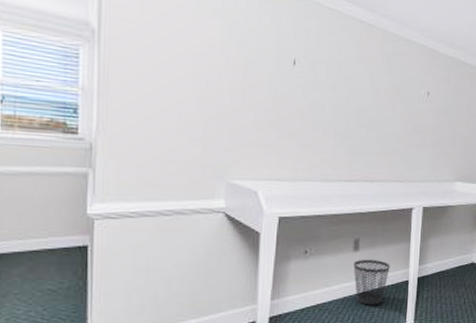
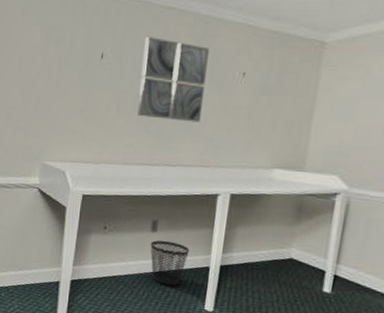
wall art: none [334,46,398,138] -> present [137,36,209,122]

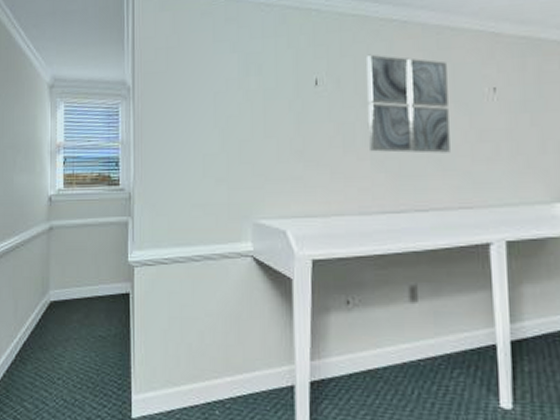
wastebasket: present [150,240,190,286] -> none [411,314,466,377]

